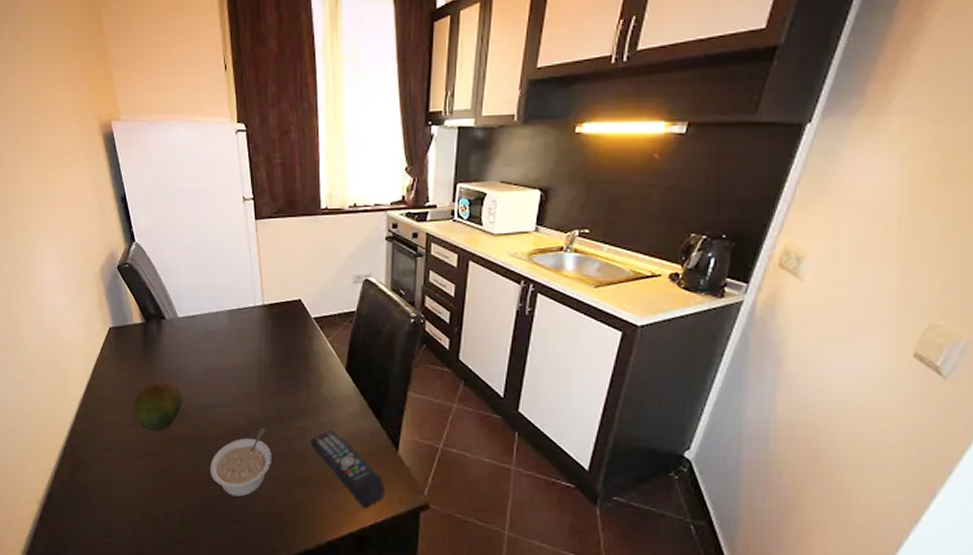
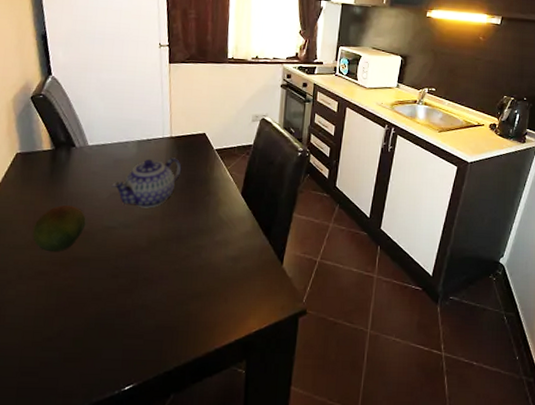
teapot: none [205,328,278,386] -> present [112,157,182,208]
legume: present [210,428,271,497] -> none [107,247,169,312]
remote control: present [310,431,384,509] -> none [205,248,269,317]

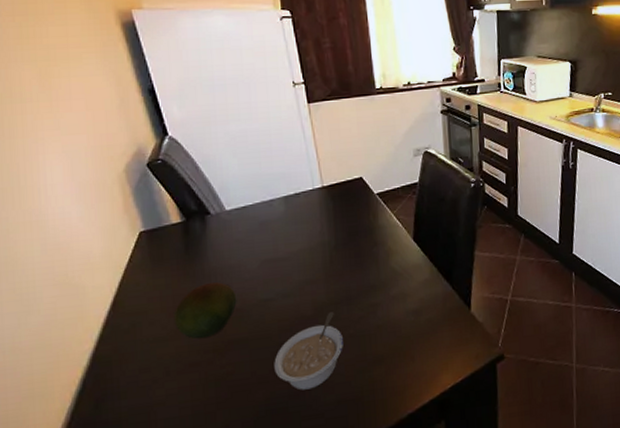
legume: none [107,247,169,312] -> present [274,312,343,390]
teapot: present [112,157,182,208] -> none [261,210,341,272]

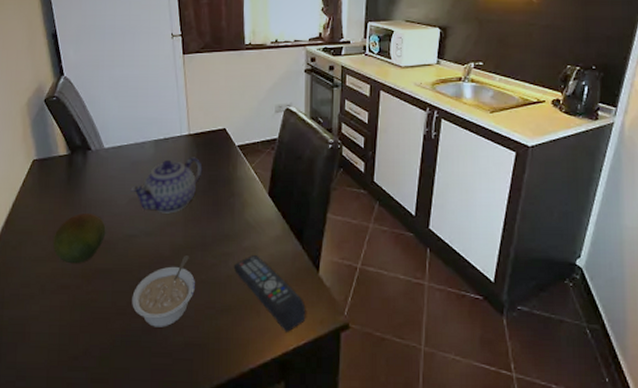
teapot: none [261,210,341,272] -> present [130,157,203,214]
remote control: none [382,302,461,373] -> present [233,255,306,332]

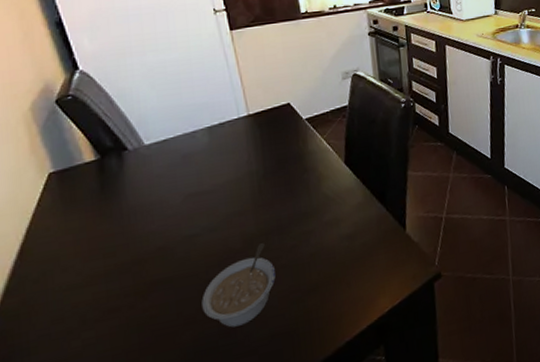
fruit: present [52,212,106,264] -> none [89,220,159,283]
teapot: present [130,157,203,214] -> none [184,138,269,206]
remote control: present [233,255,306,332] -> none [316,227,398,296]

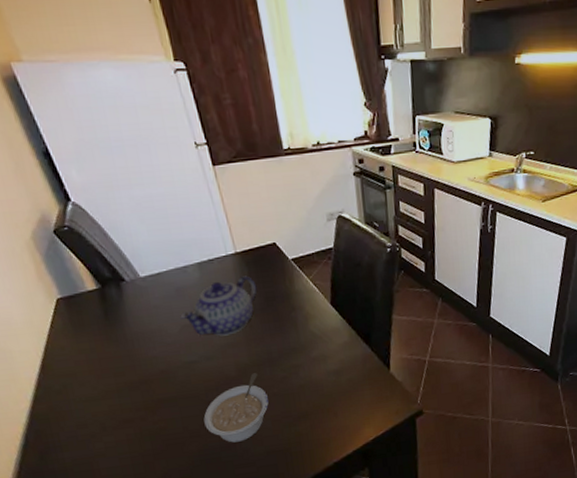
teapot: none [184,138,269,206] -> present [180,276,257,336]

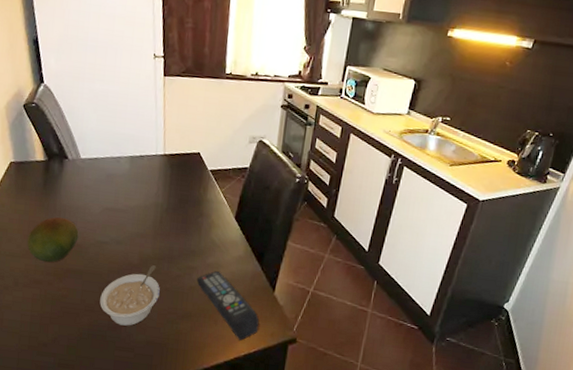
fruit: none [102,346,162,399] -> present [27,217,79,263]
teapot: present [180,276,257,336] -> none [104,176,175,226]
remote control: none [304,363,382,427] -> present [196,271,259,341]

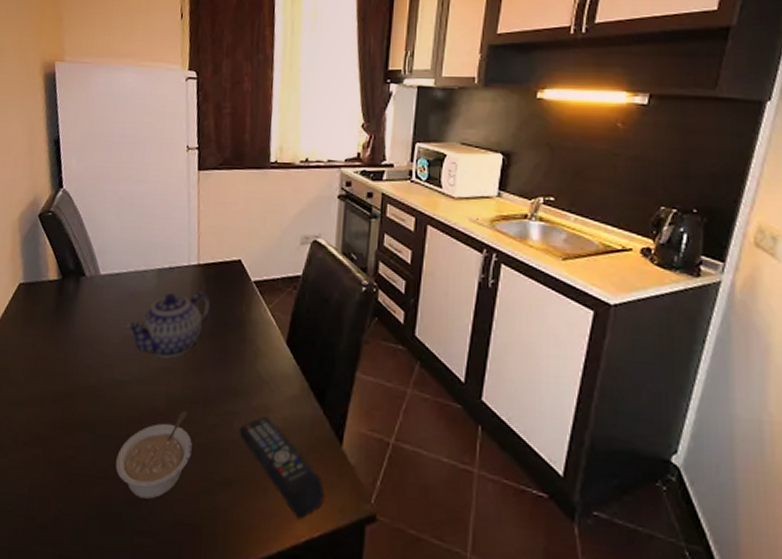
fruit: present [27,217,79,263] -> none [31,350,94,412]
teapot: none [104,176,175,226] -> present [125,291,211,358]

